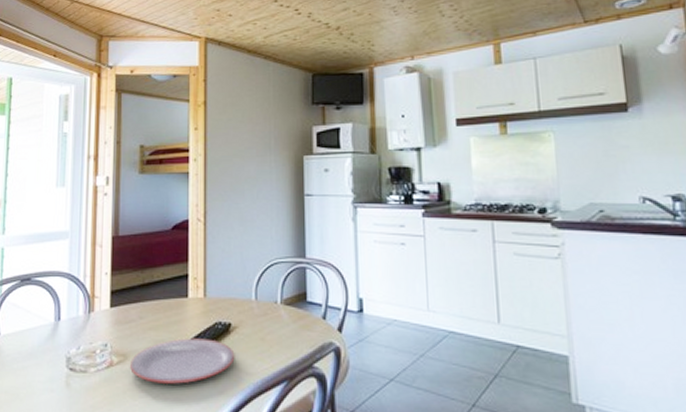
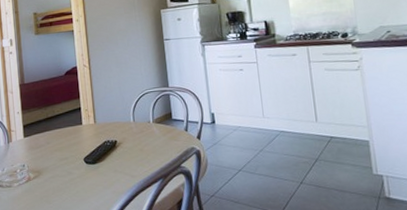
plate: present [130,338,235,384] -> none [44,153,122,190]

